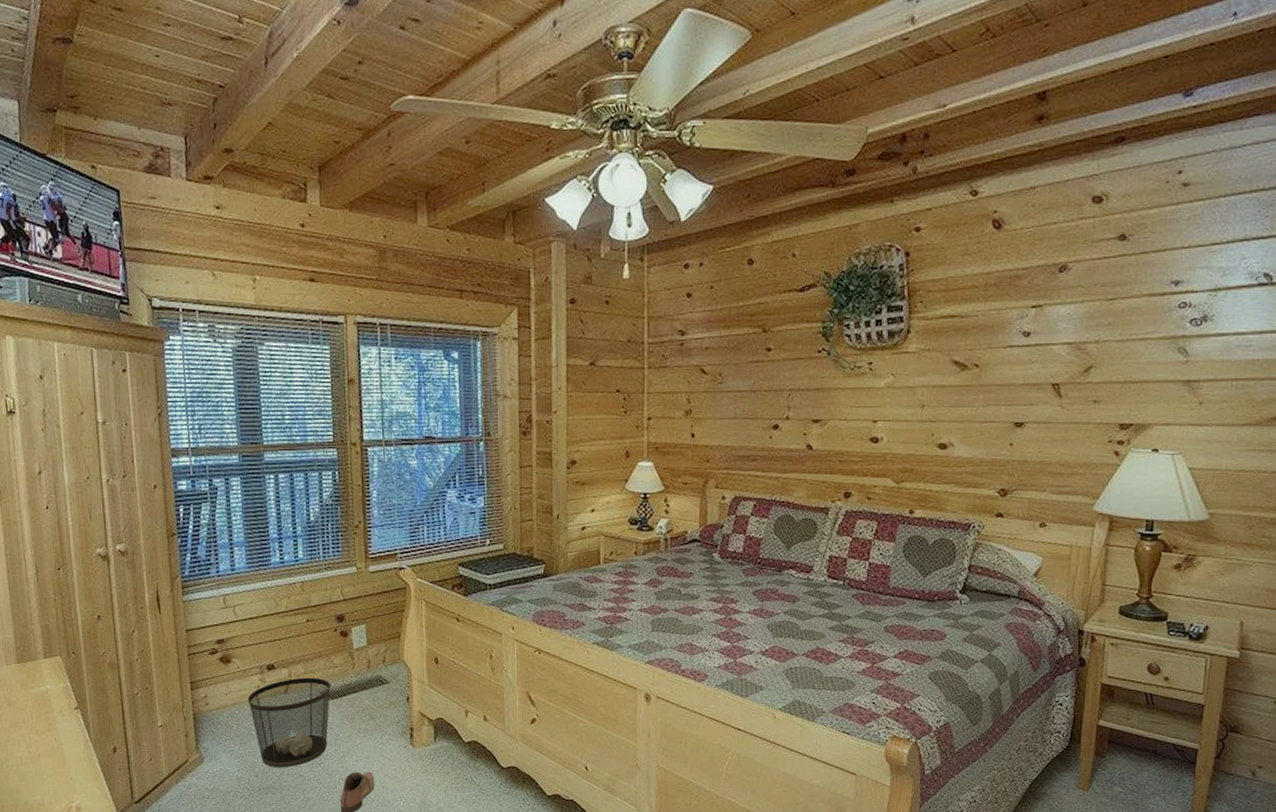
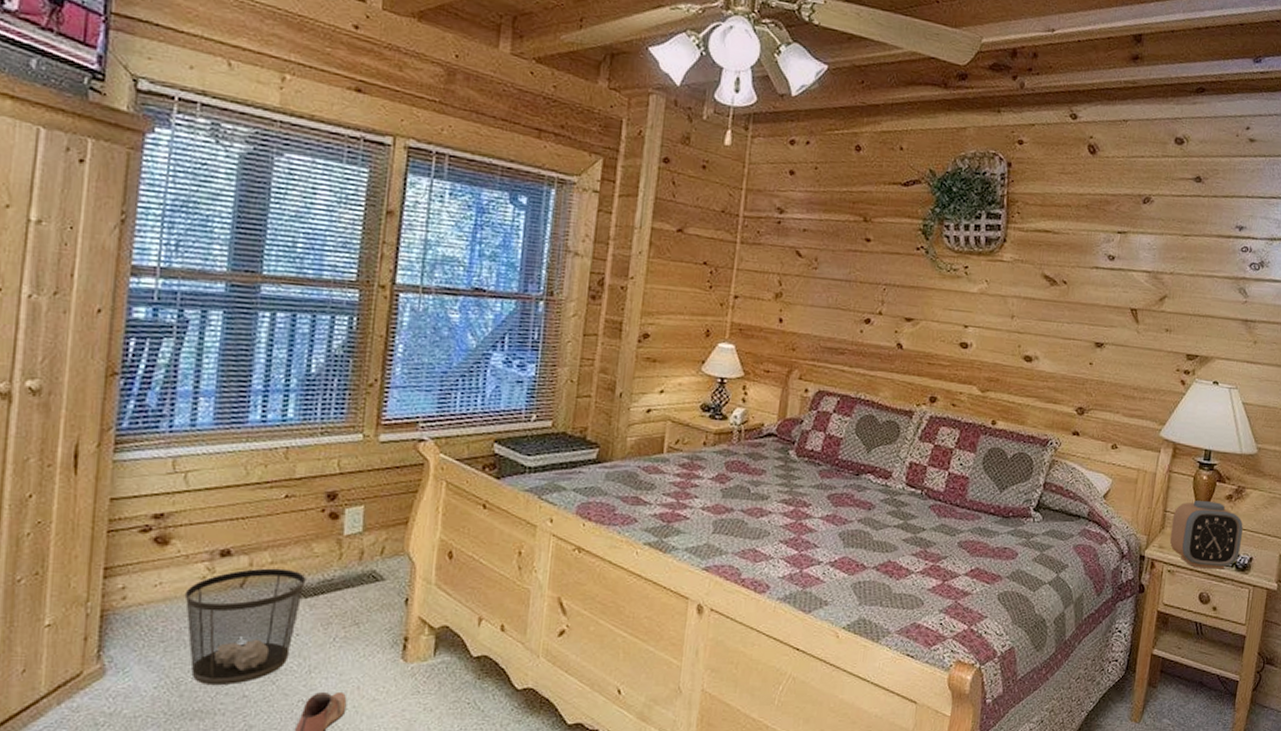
alarm clock: none [1110,572,1196,640] -> present [1169,500,1243,569]

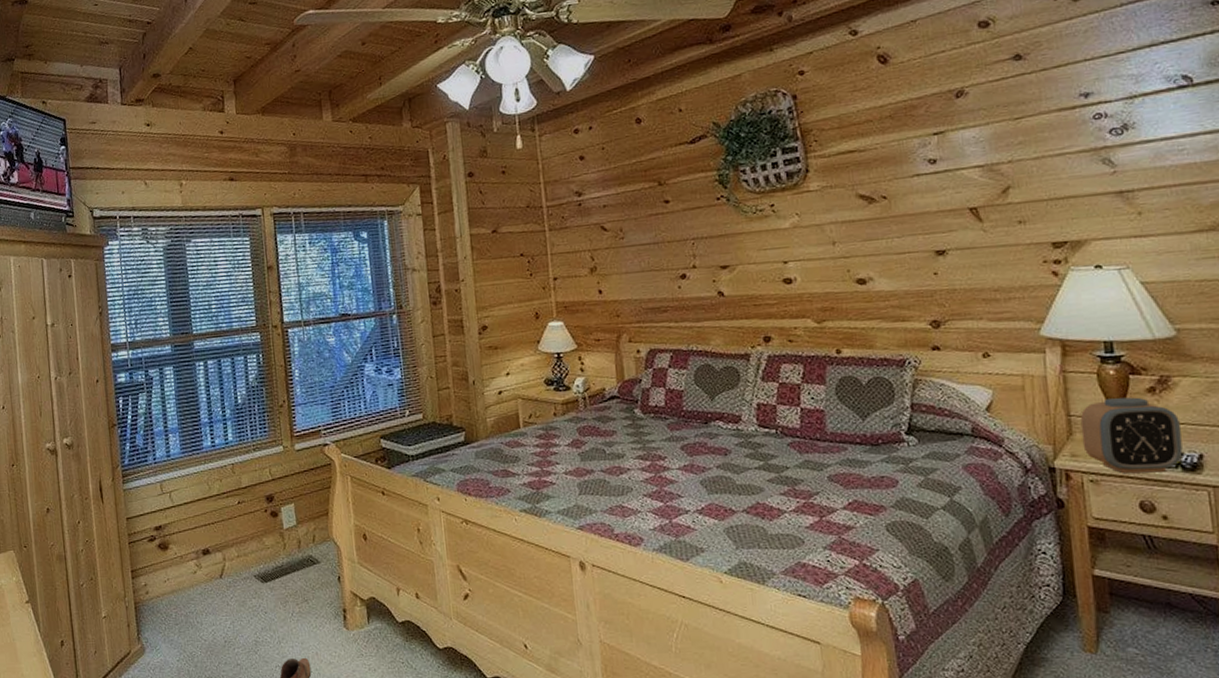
waste bin: present [184,568,306,686] -> none [184,560,264,657]

